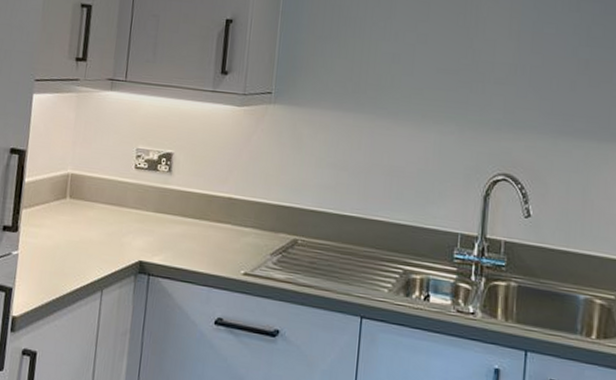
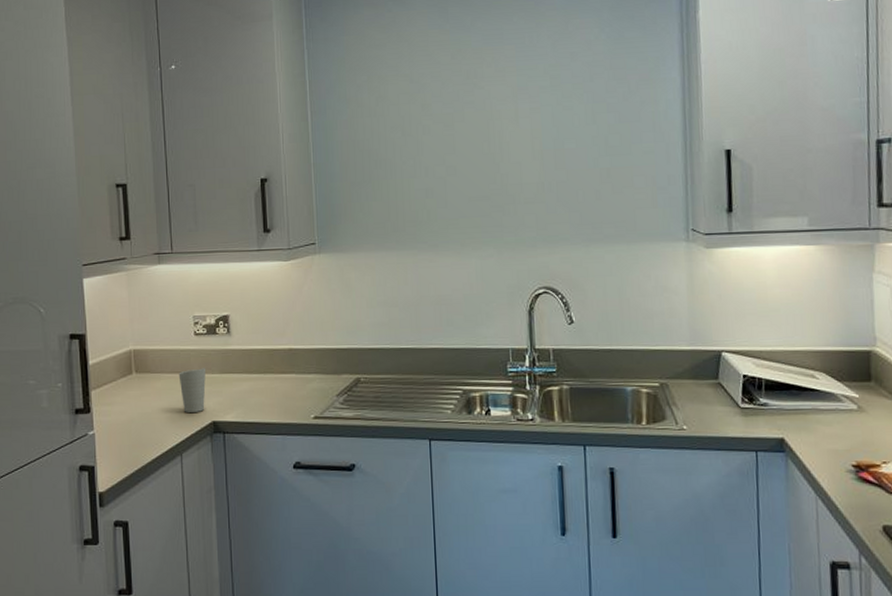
cup: none [111,203,140,249] -> present [178,368,206,412]

